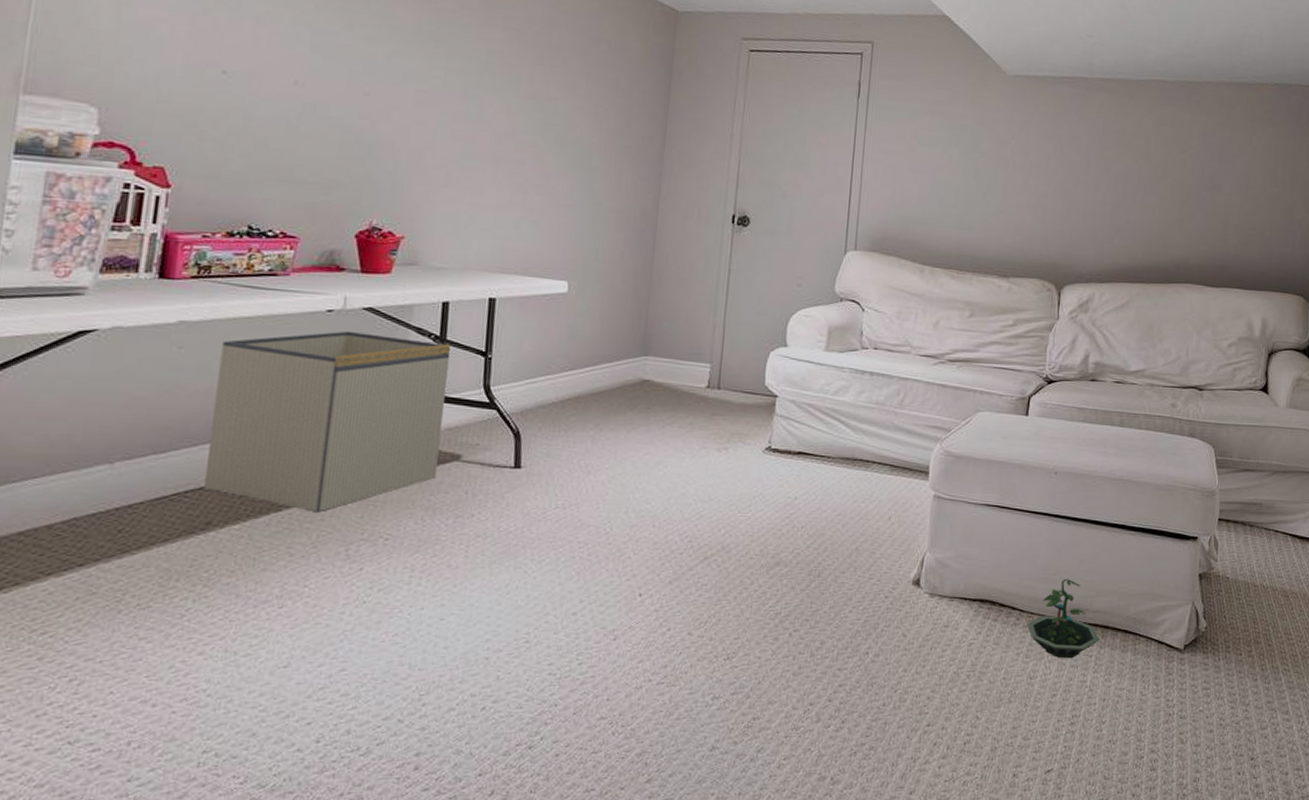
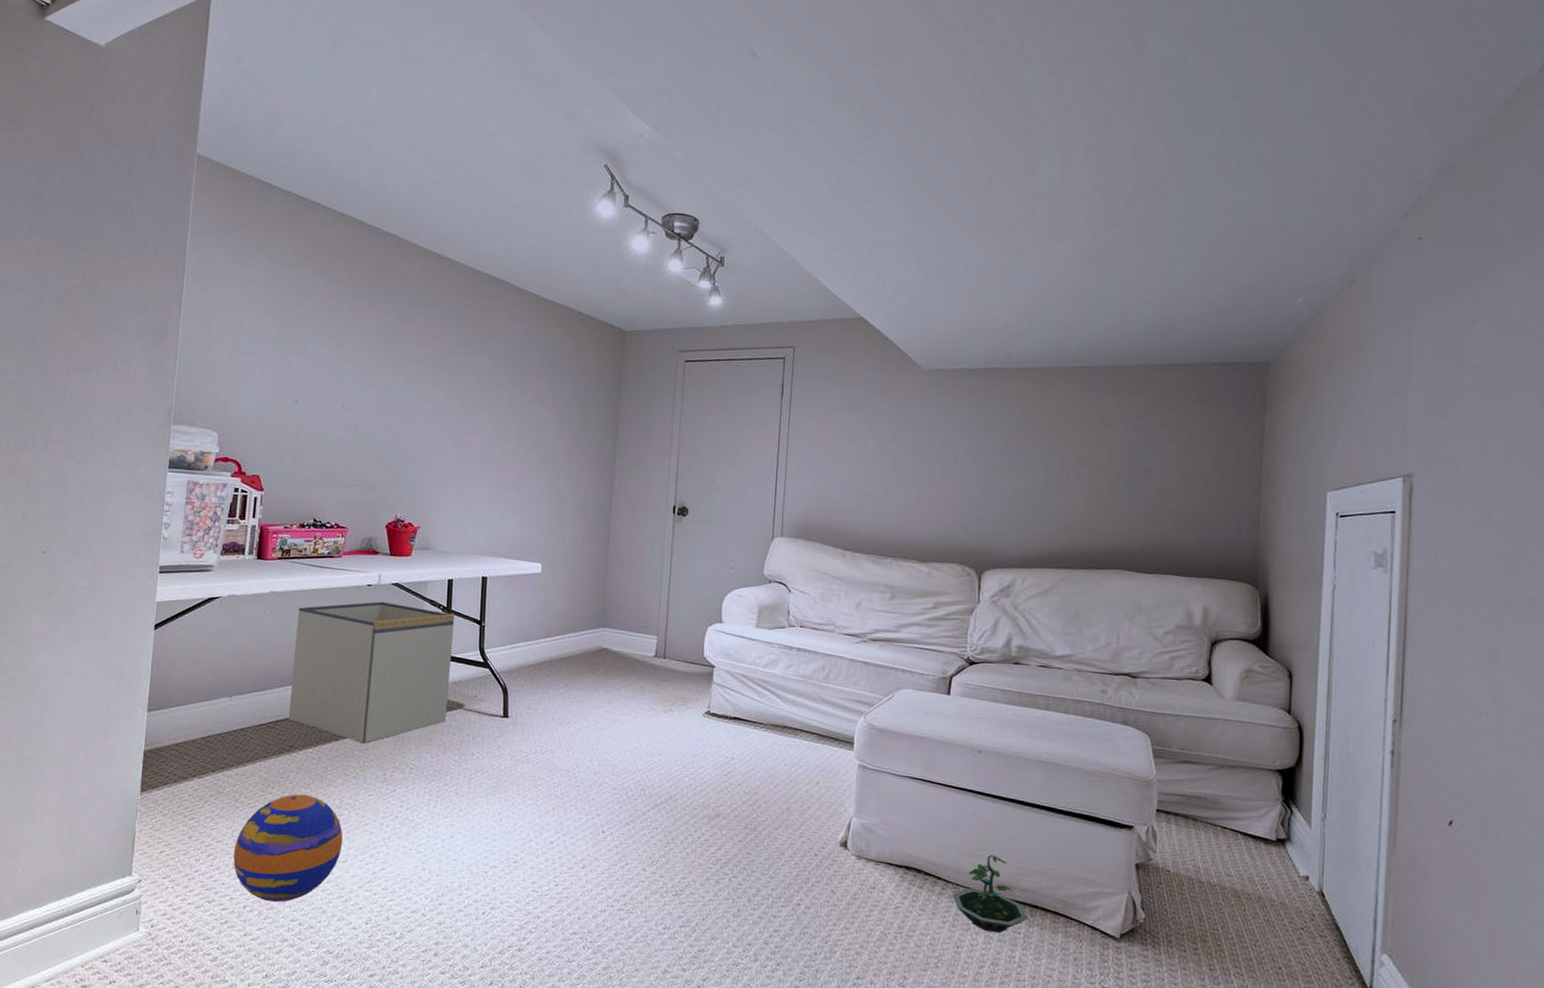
ball: none [111,585,285,731] -> present [233,794,343,902]

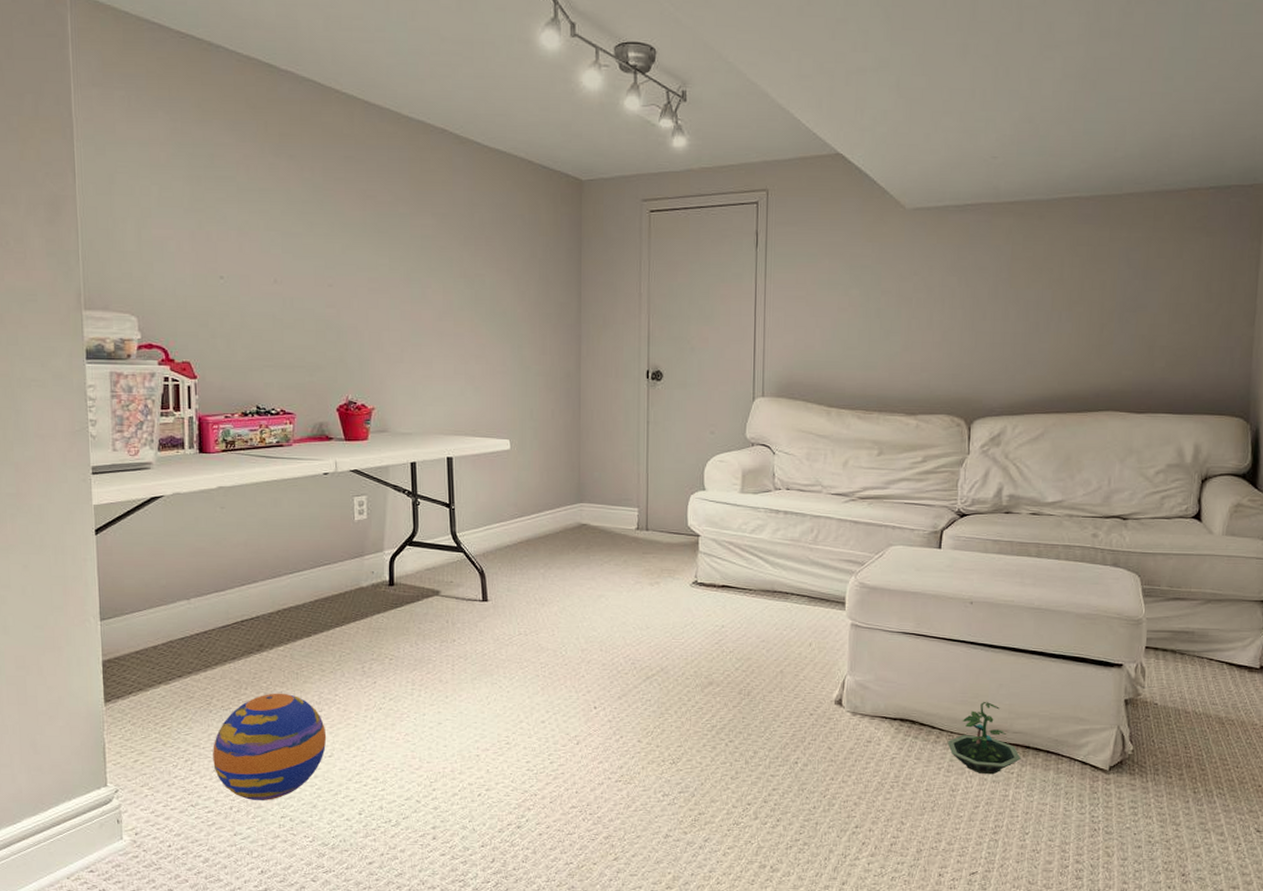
storage bin: present [289,601,455,743] -> none [251,490,422,636]

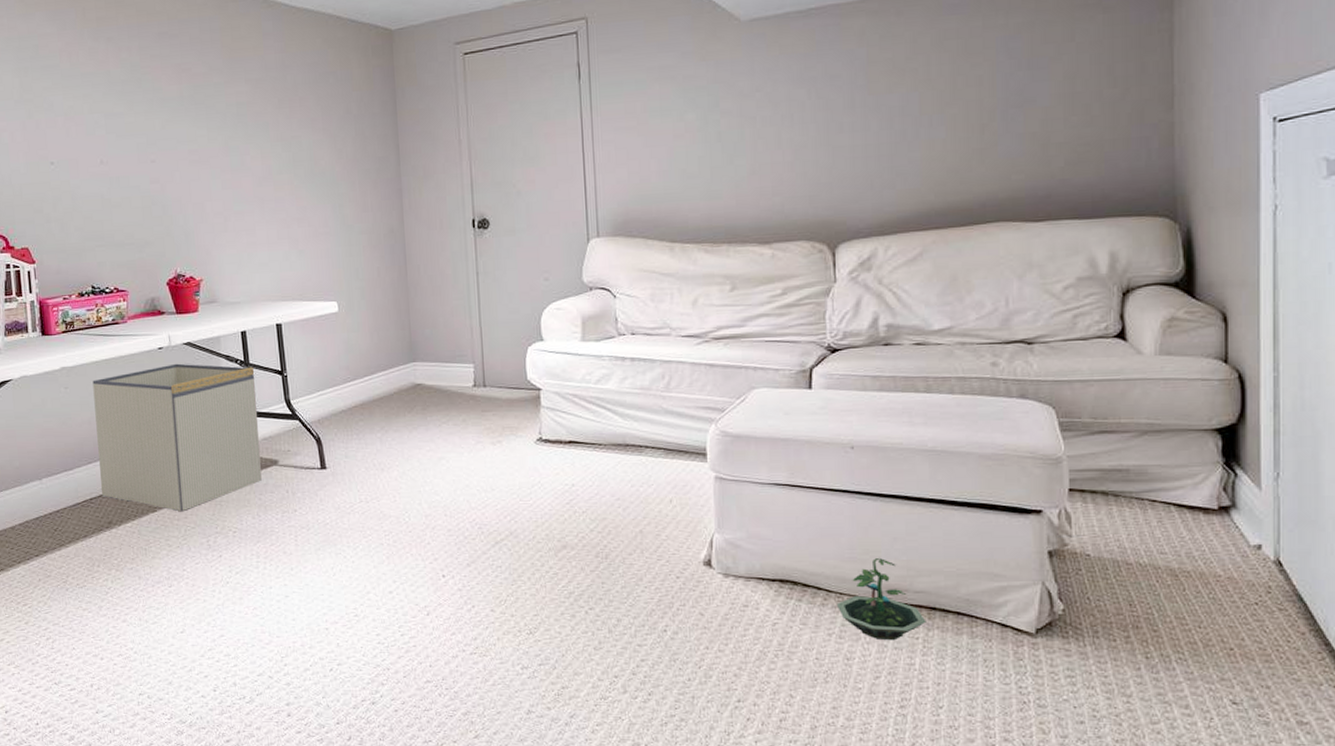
ball: present [213,693,327,800] -> none [71,569,178,678]
storage bin: none [251,490,422,636] -> present [92,363,262,511]

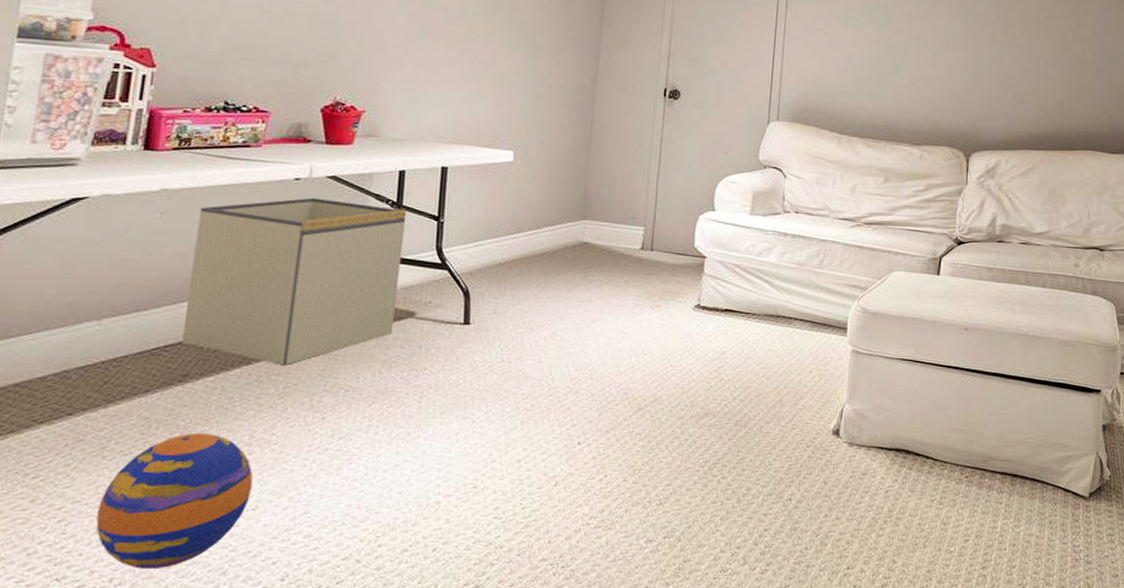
ball: none [71,569,178,678] -> present [95,432,253,569]
terrarium: present [836,557,926,641] -> none [940,428,1009,506]

